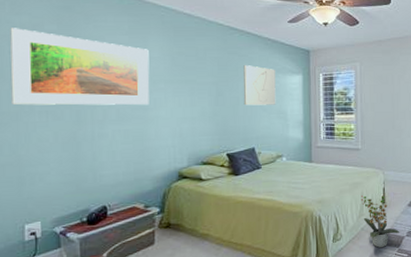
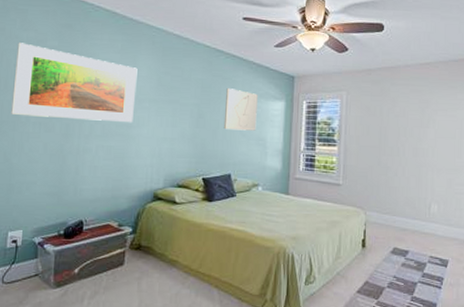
potted plant: present [360,194,400,248] -> none [338,236,380,297]

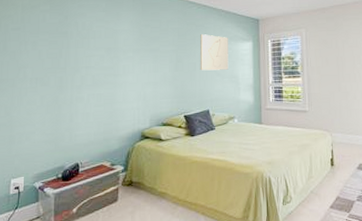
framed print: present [11,42,138,123] -> none [10,9,121,73]

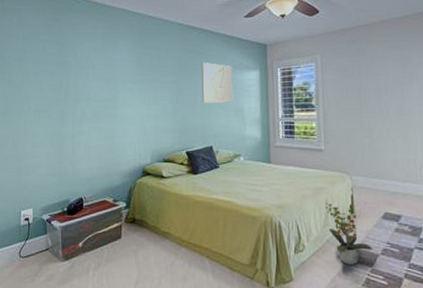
potted plant: none [309,156,350,212] -> present [325,203,373,265]

